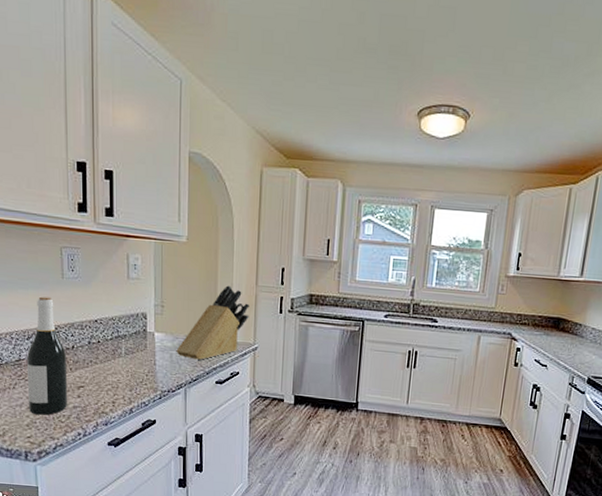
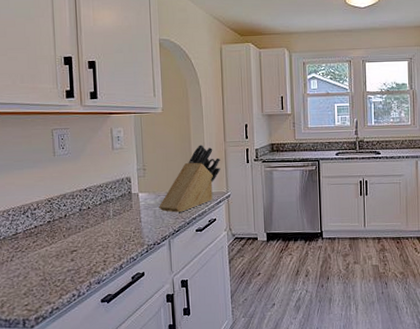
wine bottle: present [27,296,68,415] -> none [23,174,63,283]

